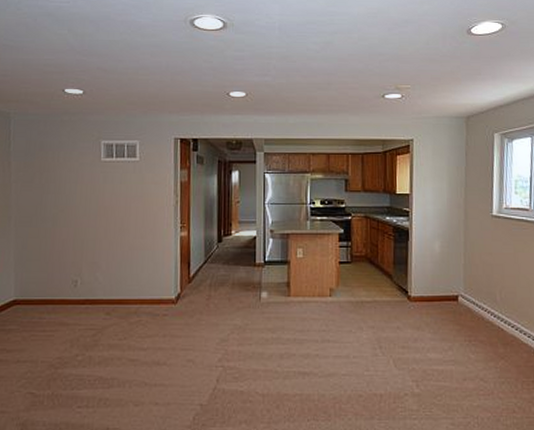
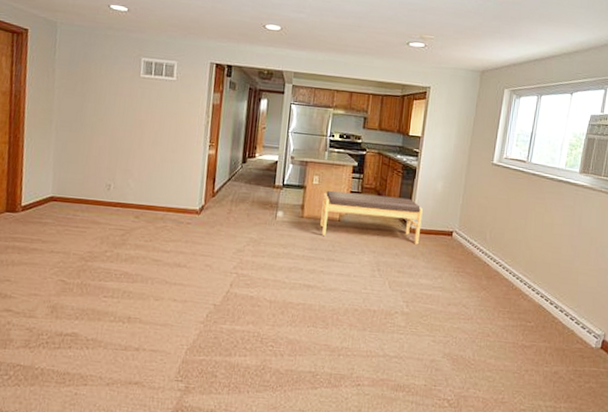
bench: none [310,263,422,314] -> present [320,190,423,245]

